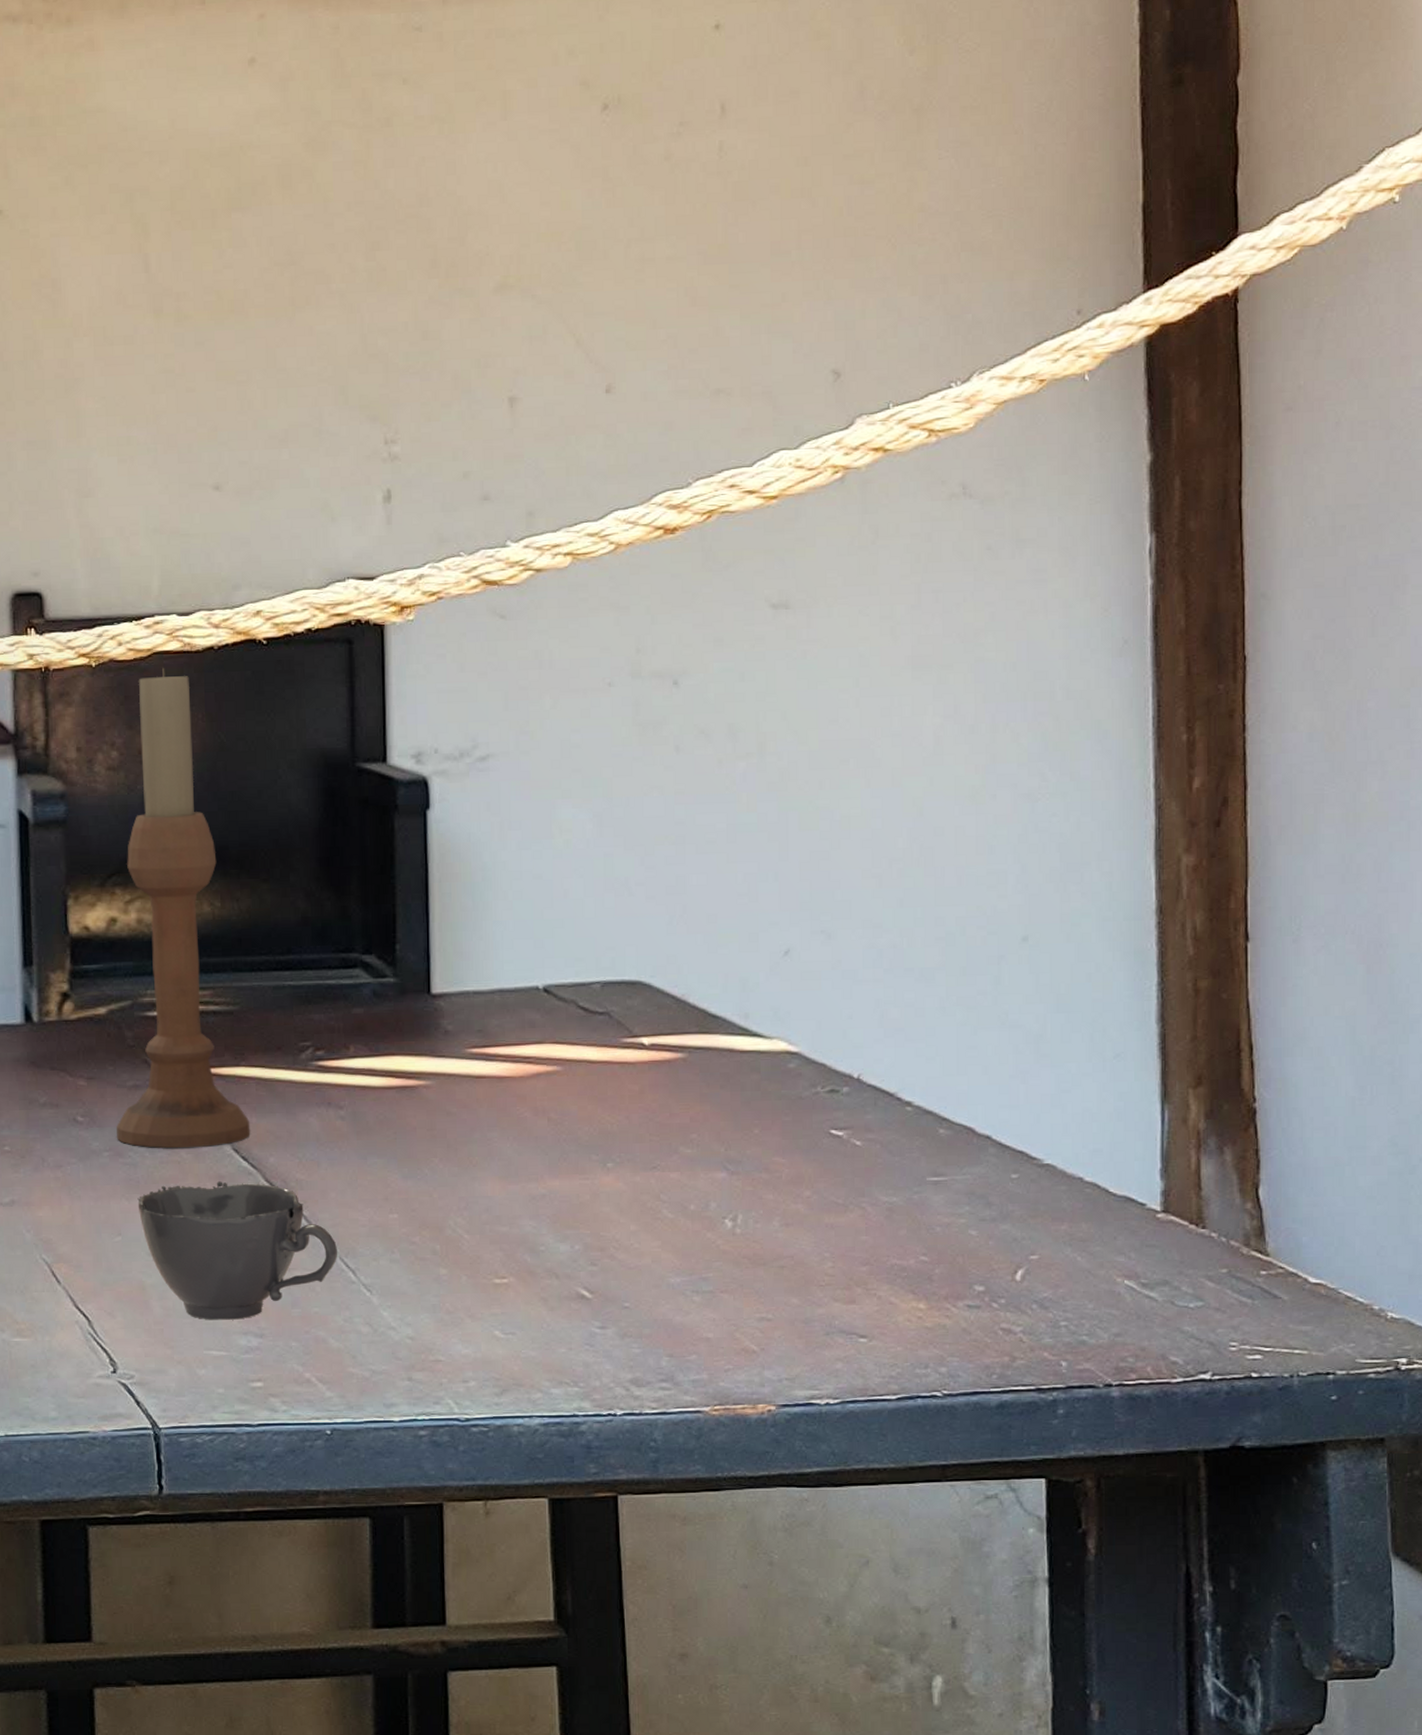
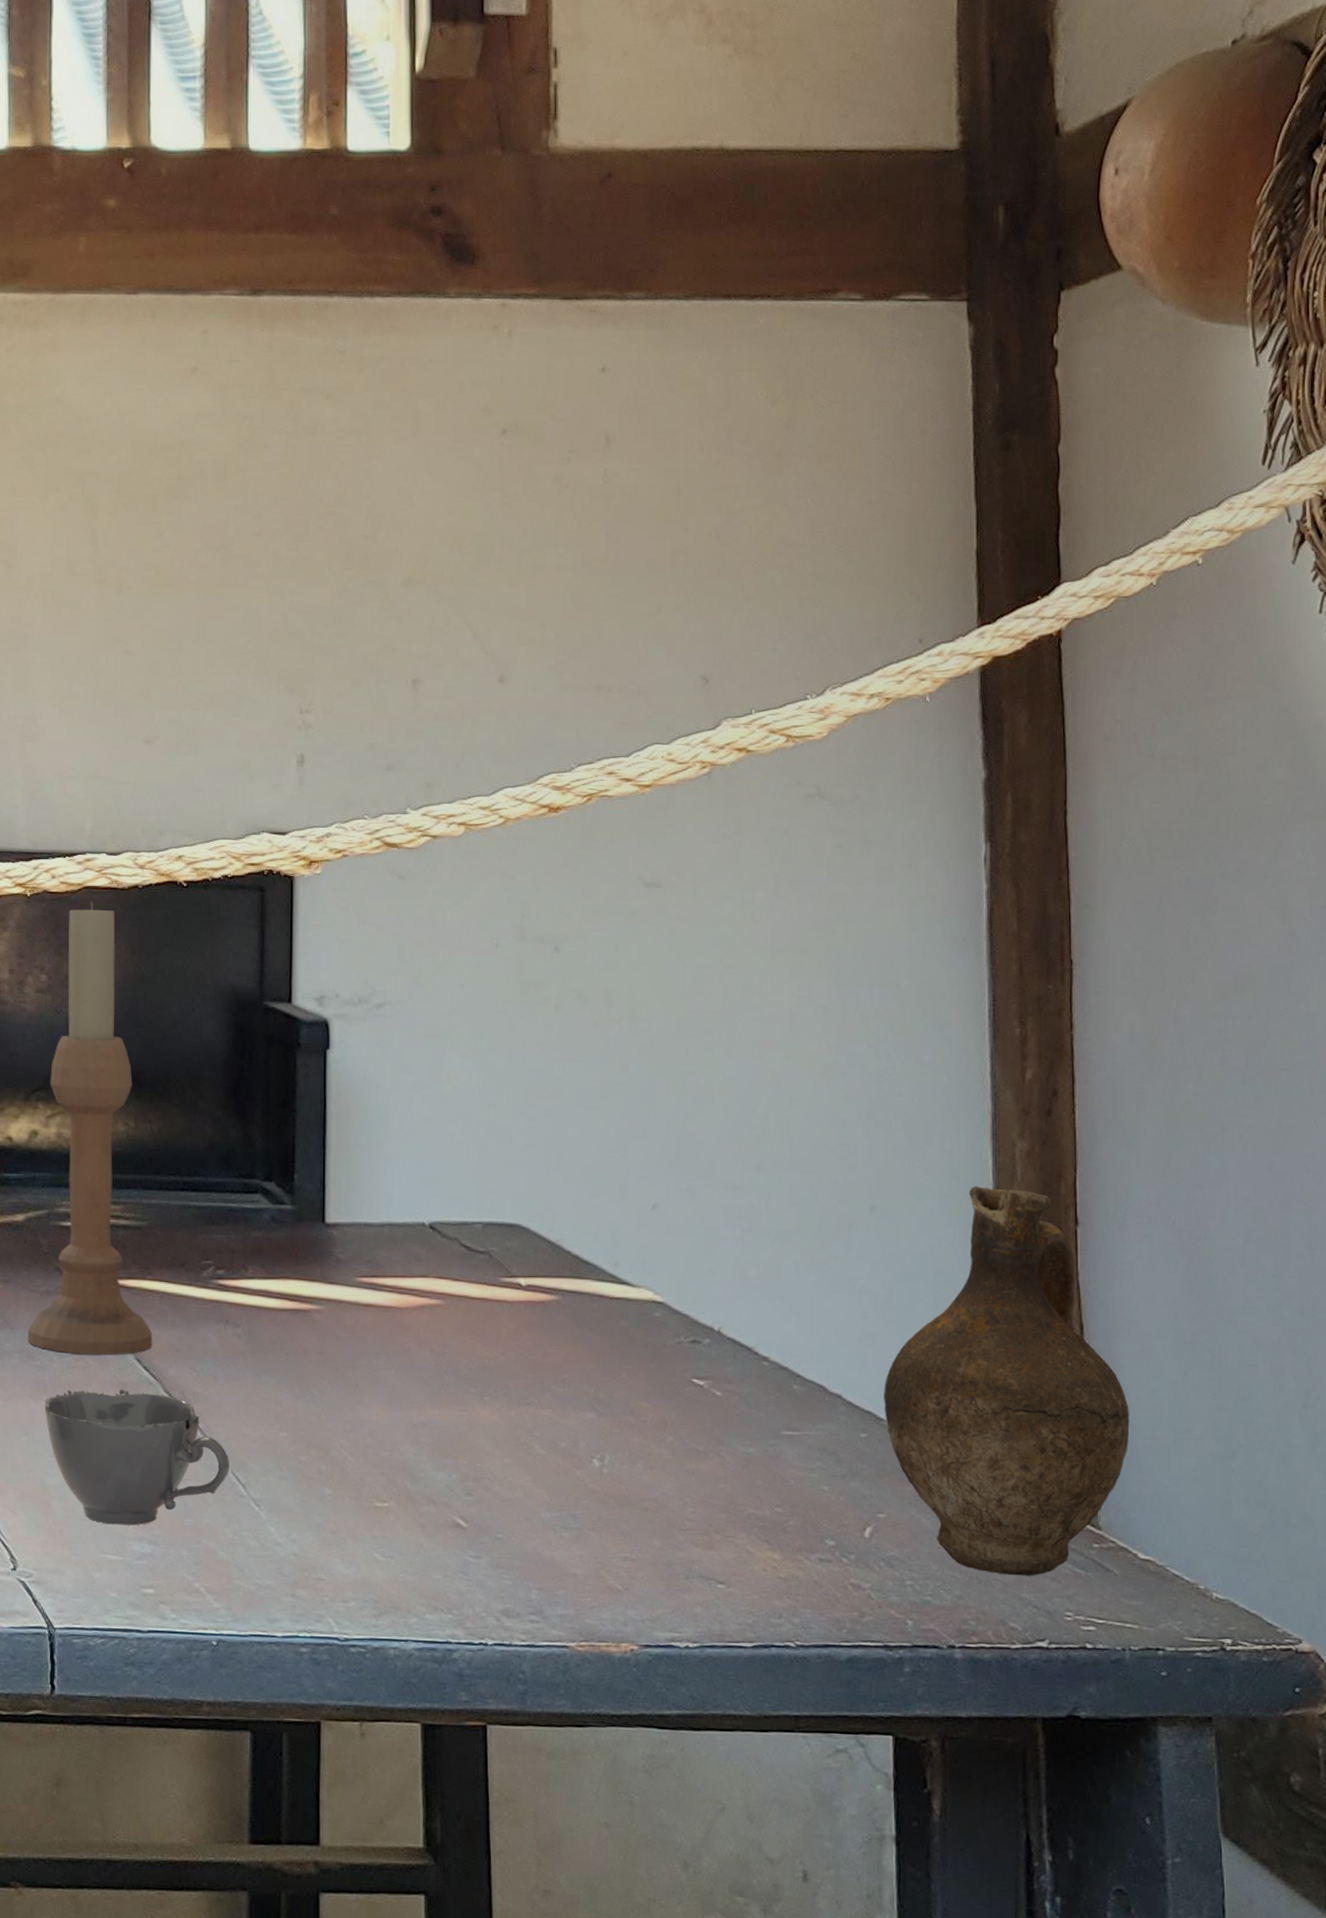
ceramic jug: none [1036,907,1301,1309] -> present [884,1186,1130,1577]

